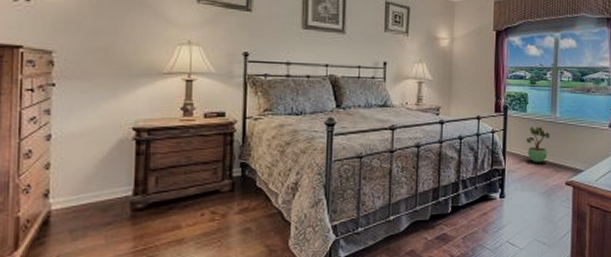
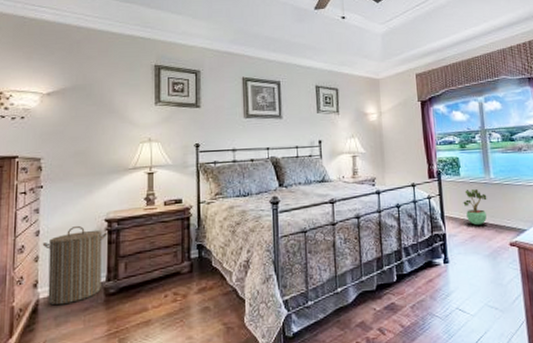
laundry hamper: none [55,132,135,218] -> present [42,225,107,306]

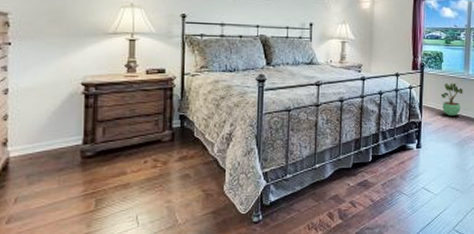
laundry hamper: present [42,225,107,306] -> none [12,87,84,165]

